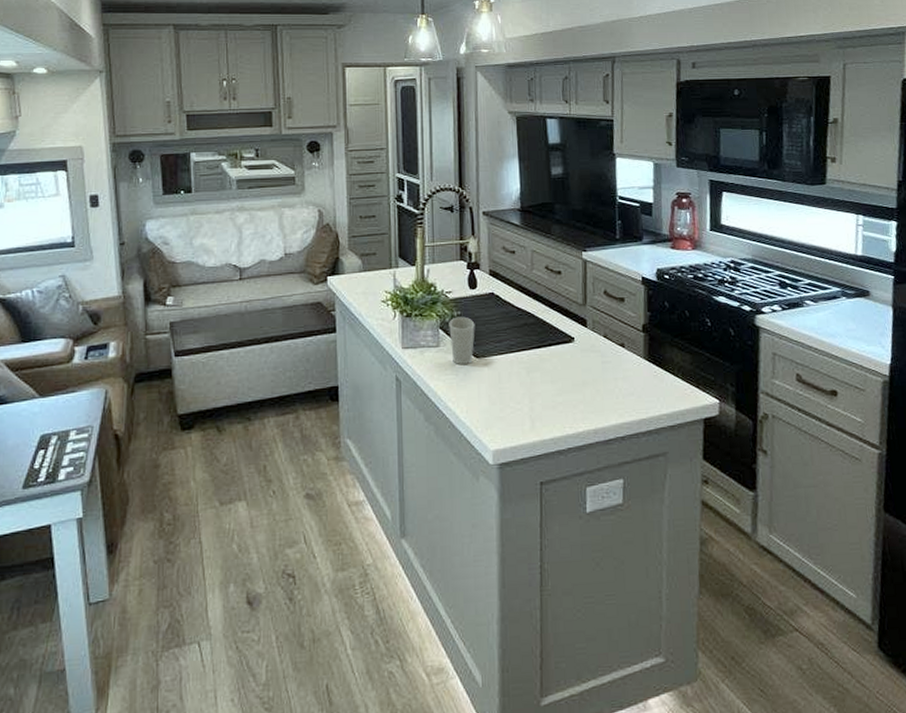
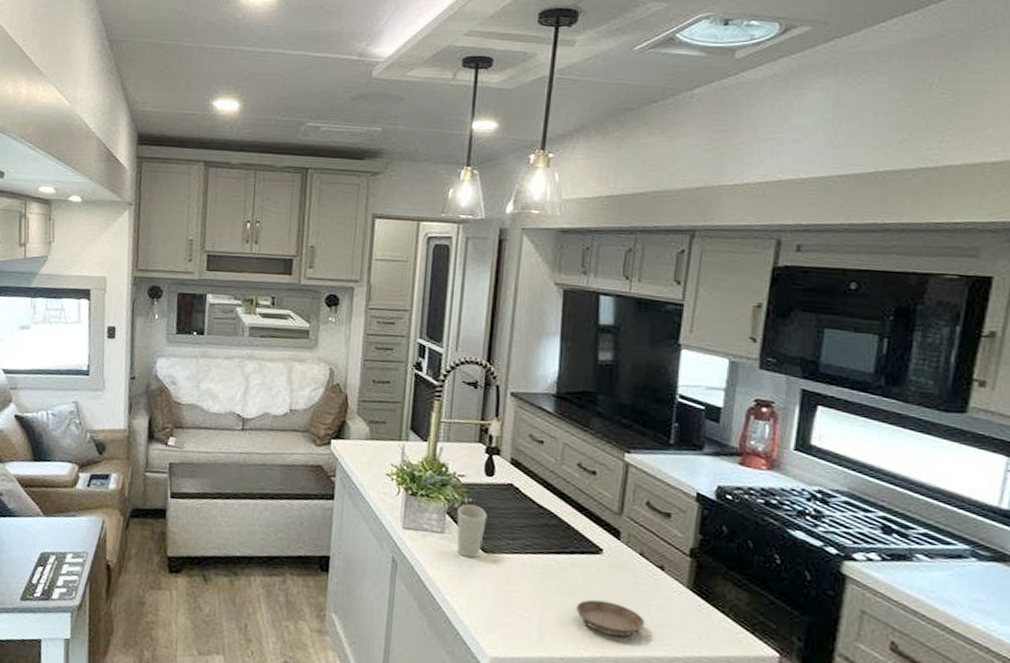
saucer: none [558,382,615,411] -> present [575,599,645,637]

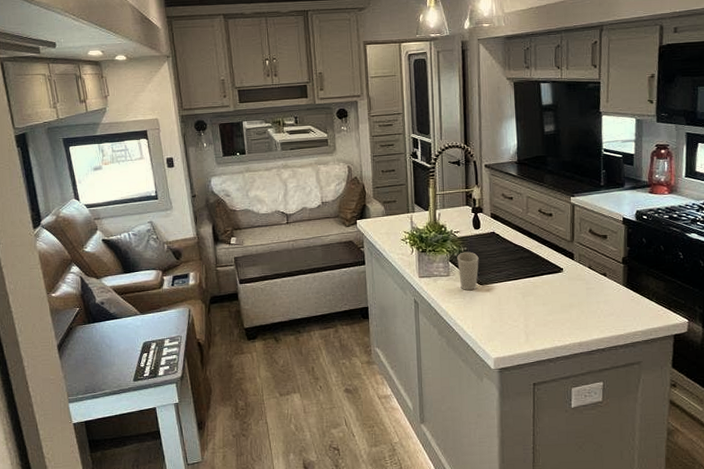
saucer: present [575,599,645,637] -> none [548,304,597,328]

